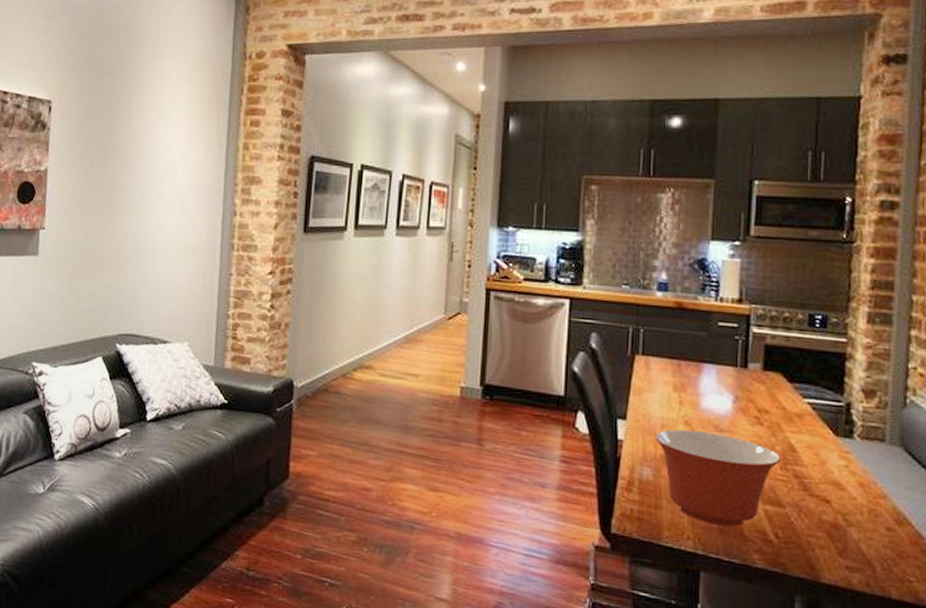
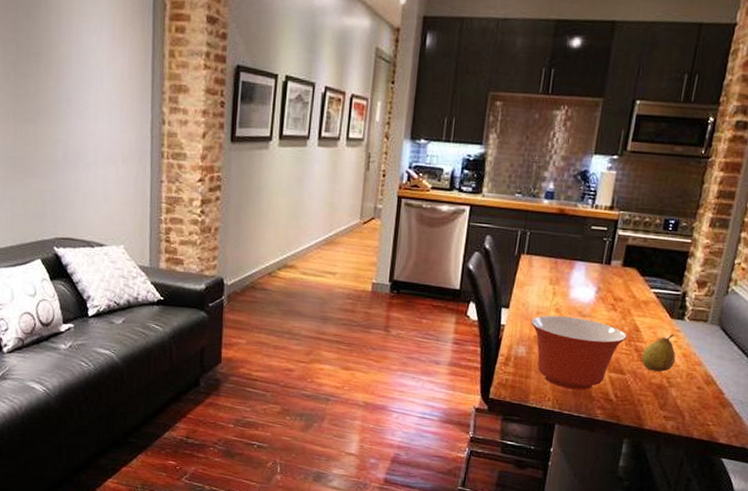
fruit: none [803,456,850,506] -> present [641,334,676,372]

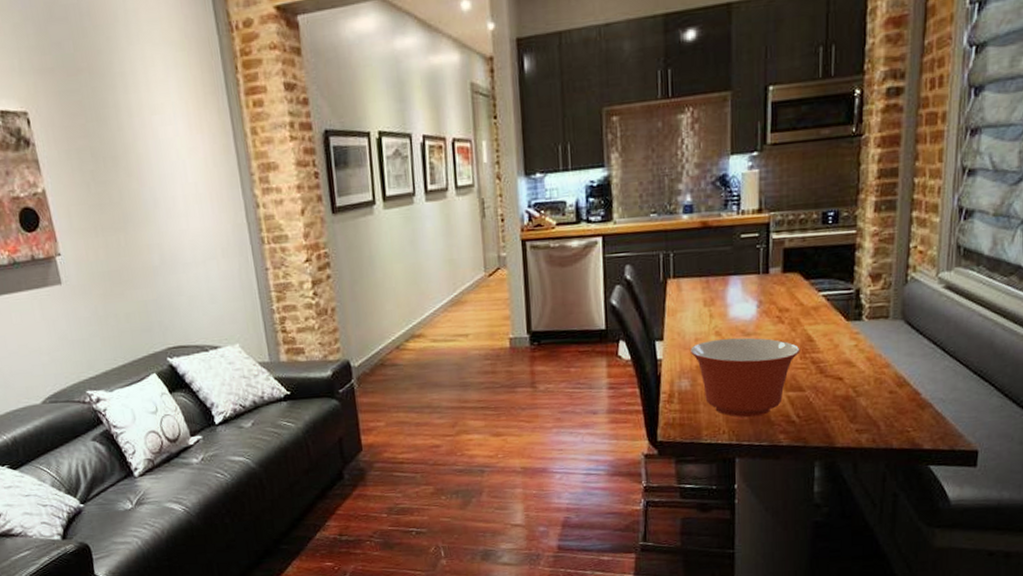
fruit: present [641,334,676,372] -> none [819,338,859,382]

